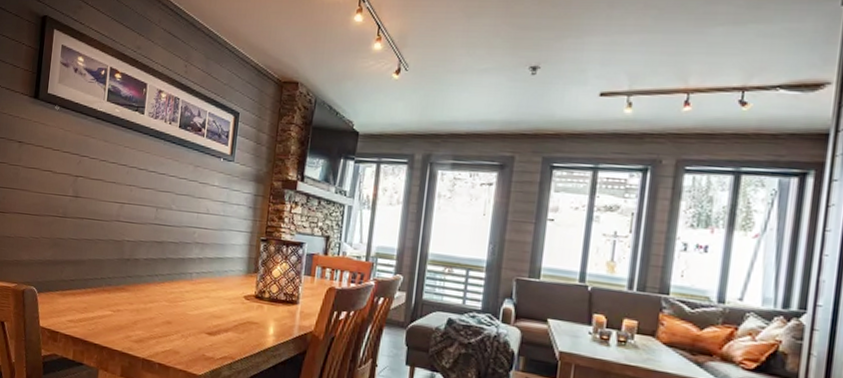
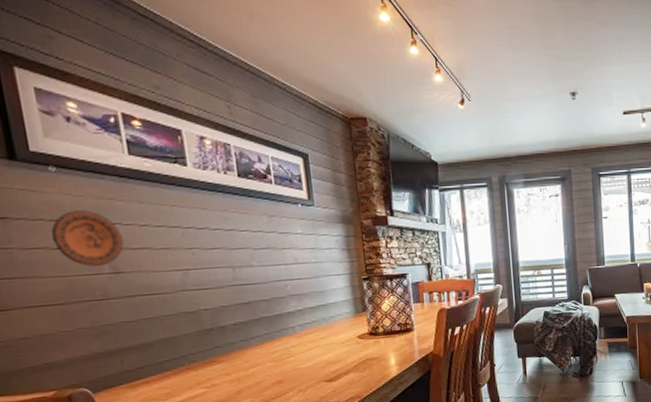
decorative plate: none [43,142,87,189] -> present [51,210,124,267]

